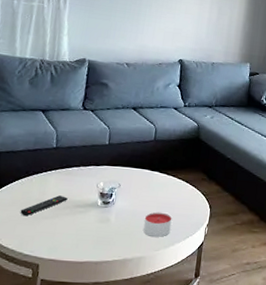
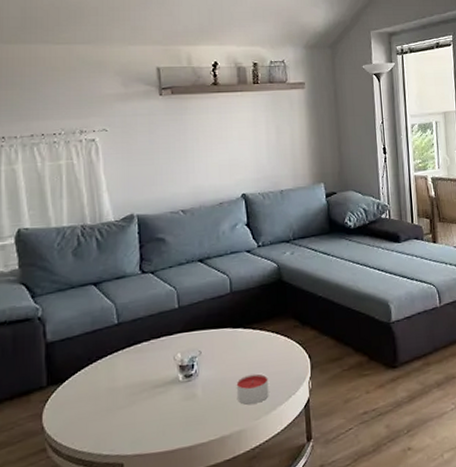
remote control: present [20,195,68,217] -> none [90,378,143,411]

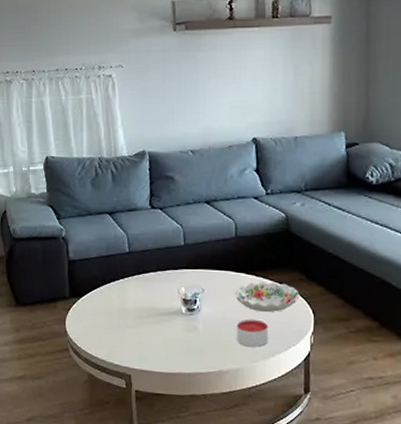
decorative bowl: none [232,333,296,366] -> present [234,282,300,313]

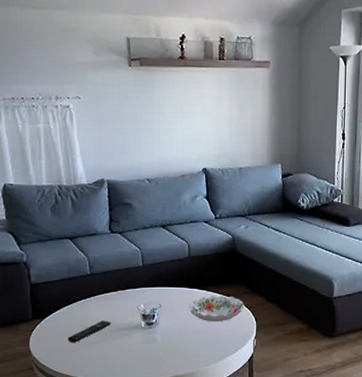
remote control: none [104,303,149,326] -> present [67,321,111,343]
candle: present [236,318,269,347] -> none [190,328,218,353]

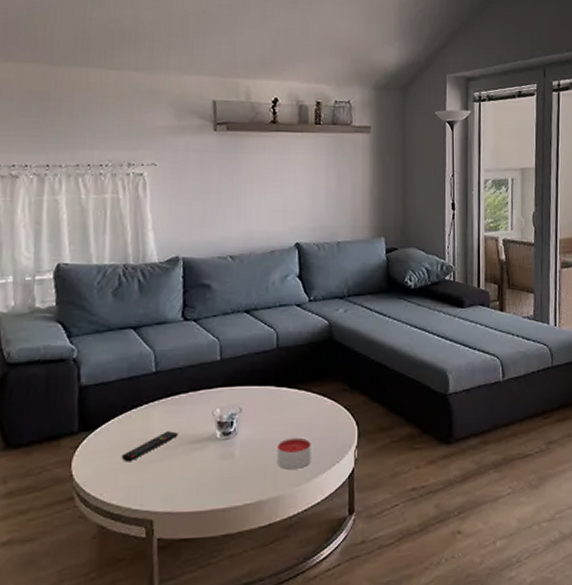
decorative bowl: present [188,296,244,322] -> none [274,395,343,429]
candle: none [190,328,218,353] -> present [276,437,311,469]

